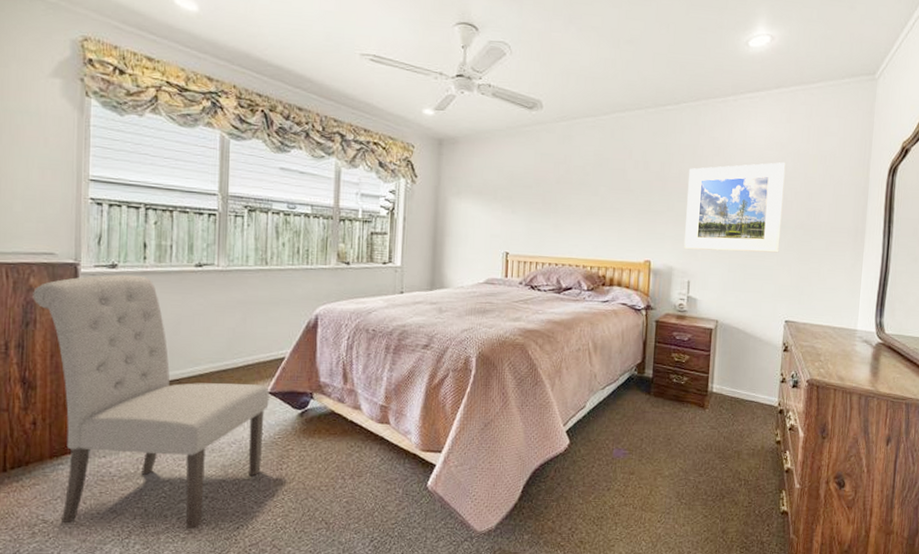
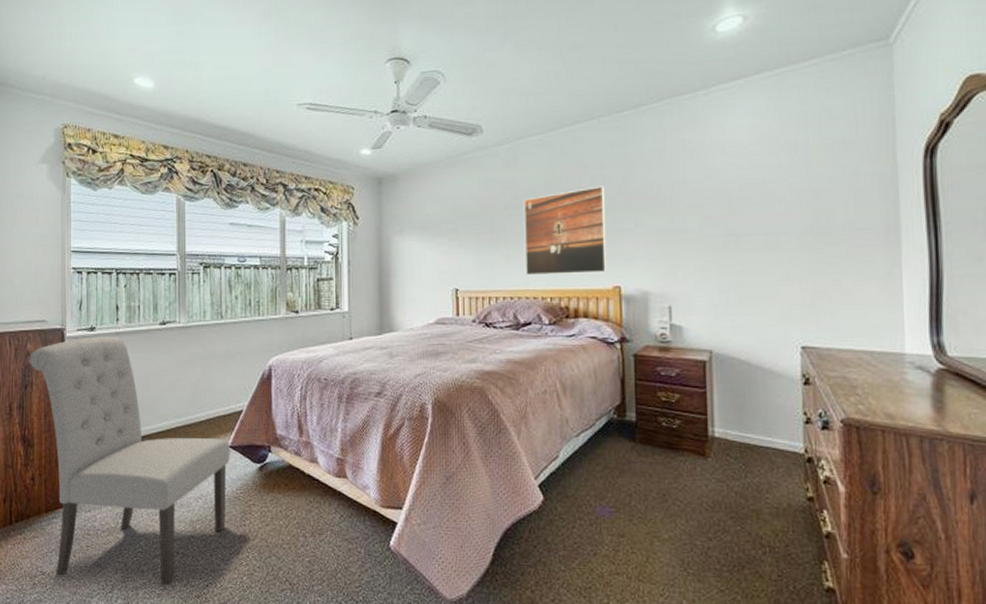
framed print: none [571,170,646,248] -> present [523,186,607,276]
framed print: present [684,162,786,253] -> none [658,158,784,269]

